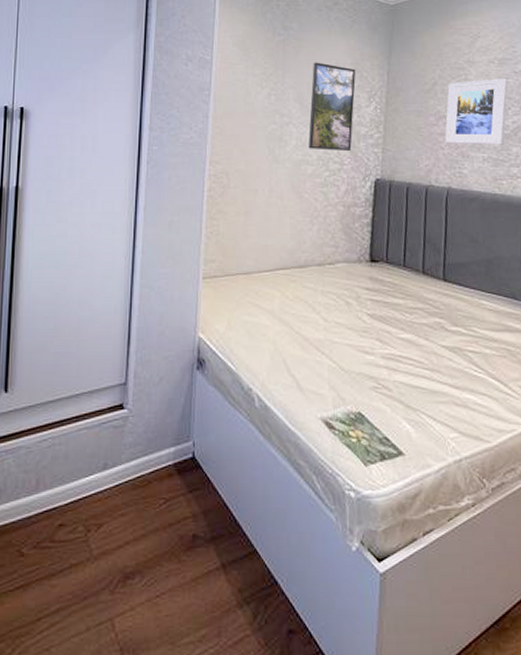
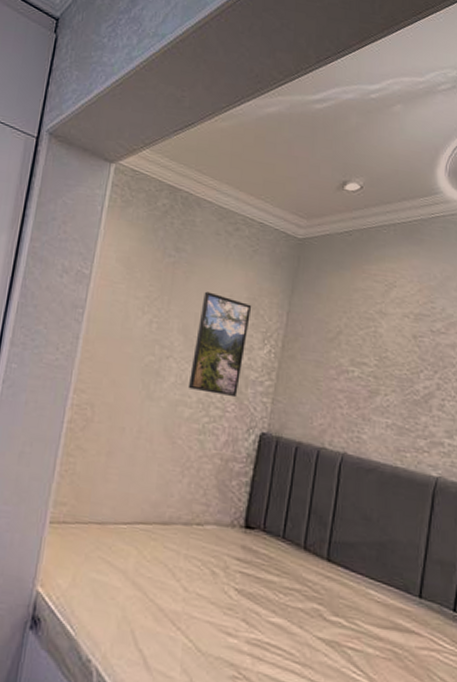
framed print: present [445,78,508,145] -> none [345,333,423,412]

